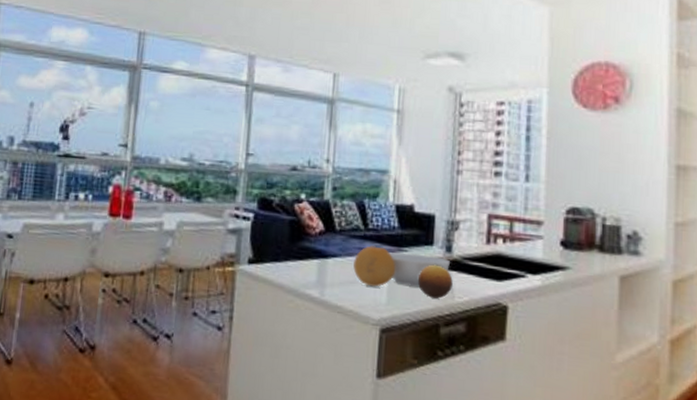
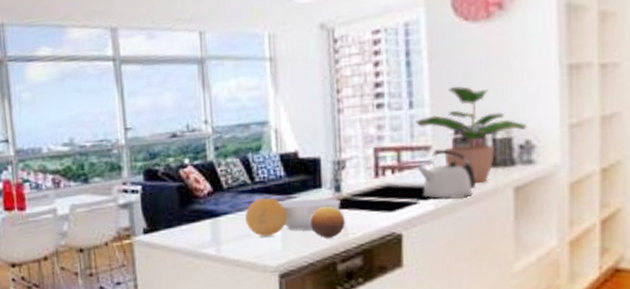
kettle: none [528,225,583,280] -> present [417,149,475,200]
potted plant: none [530,168,635,267] -> present [416,86,527,184]

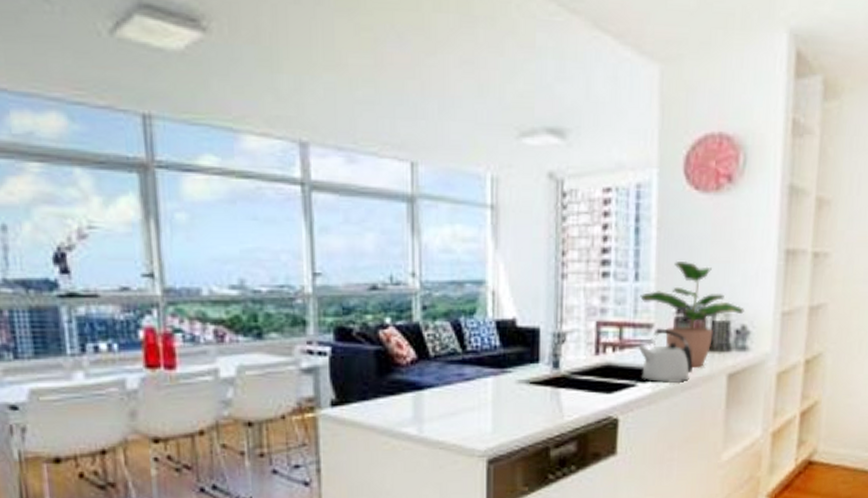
fruit: present [245,197,288,237] -> none [453,370,500,416]
bowl: present [279,197,340,230] -> none [492,373,558,410]
fruit: present [310,205,345,238] -> none [524,383,561,420]

